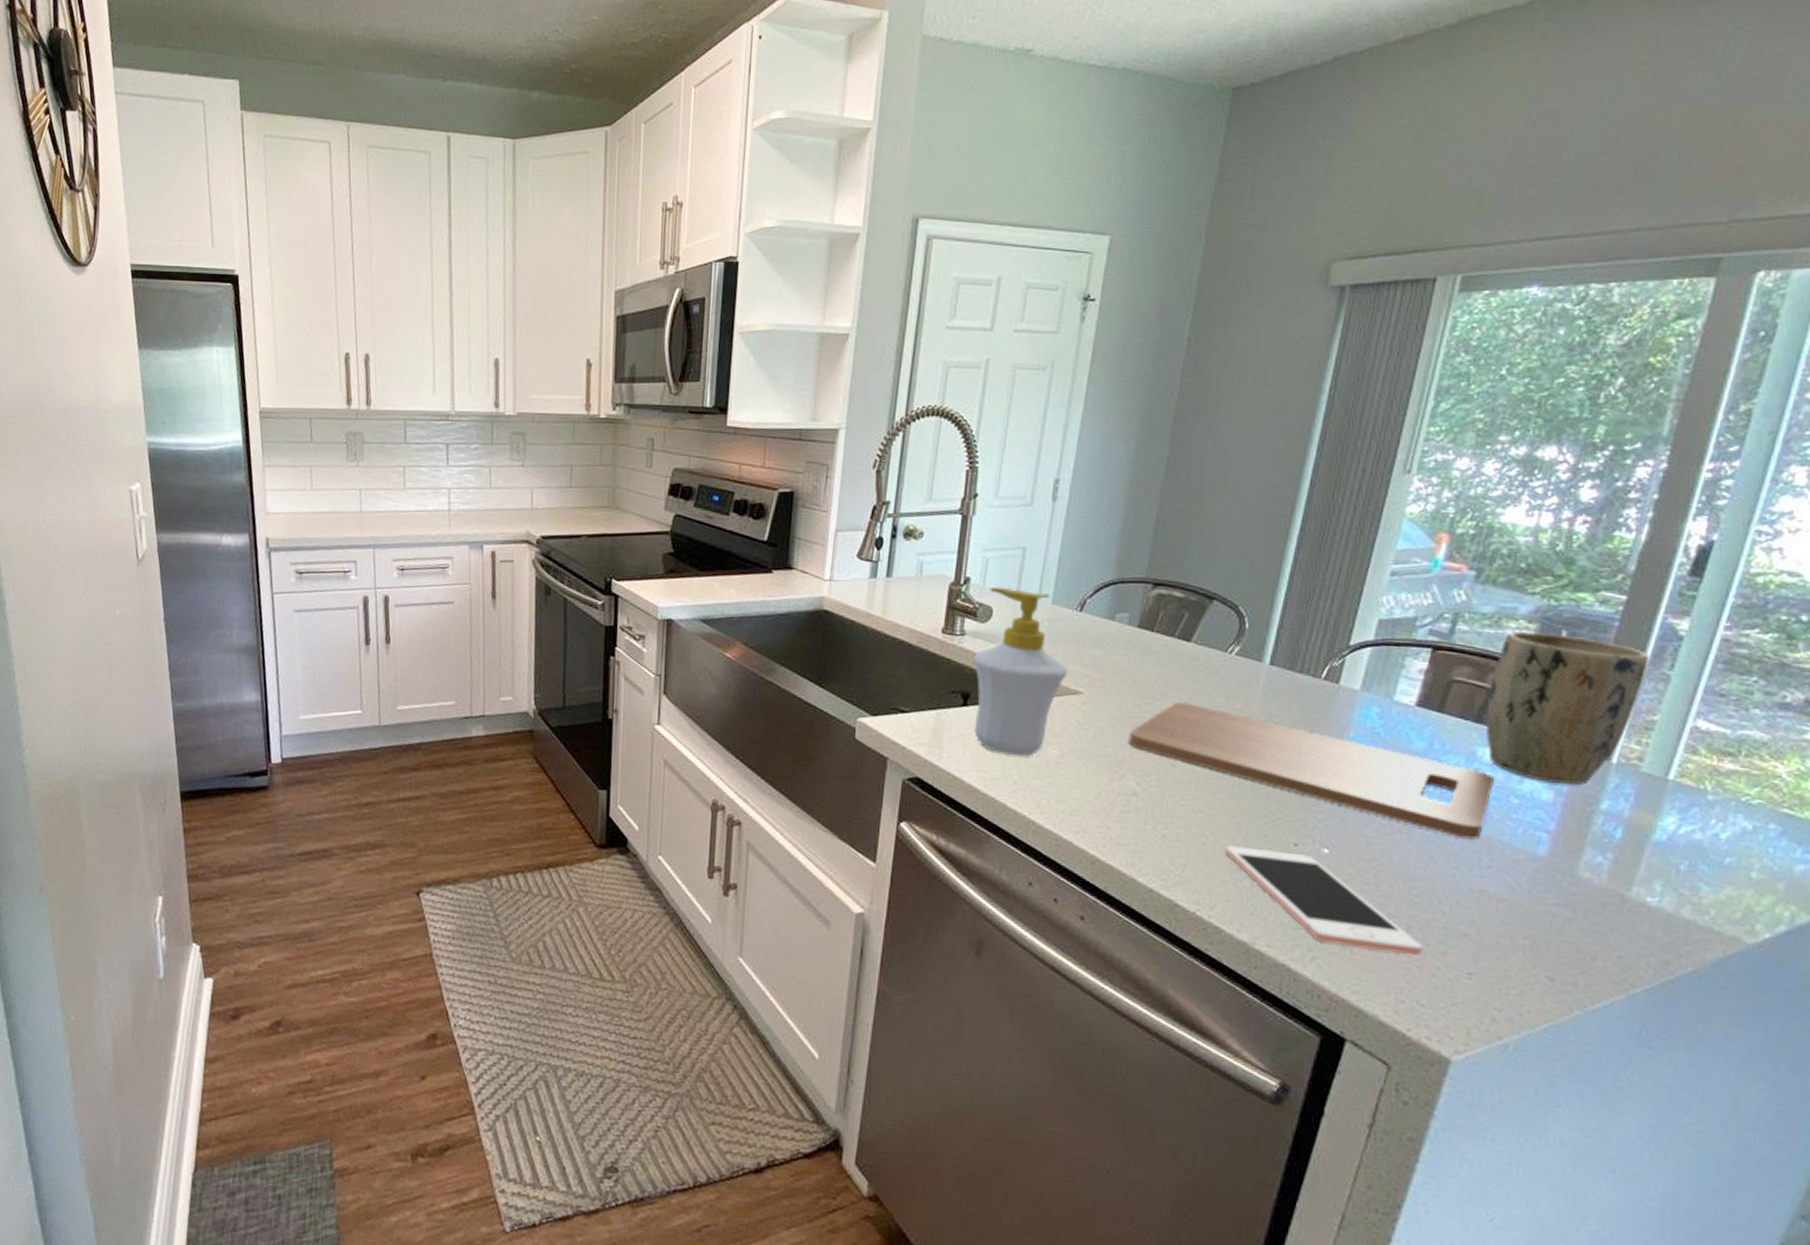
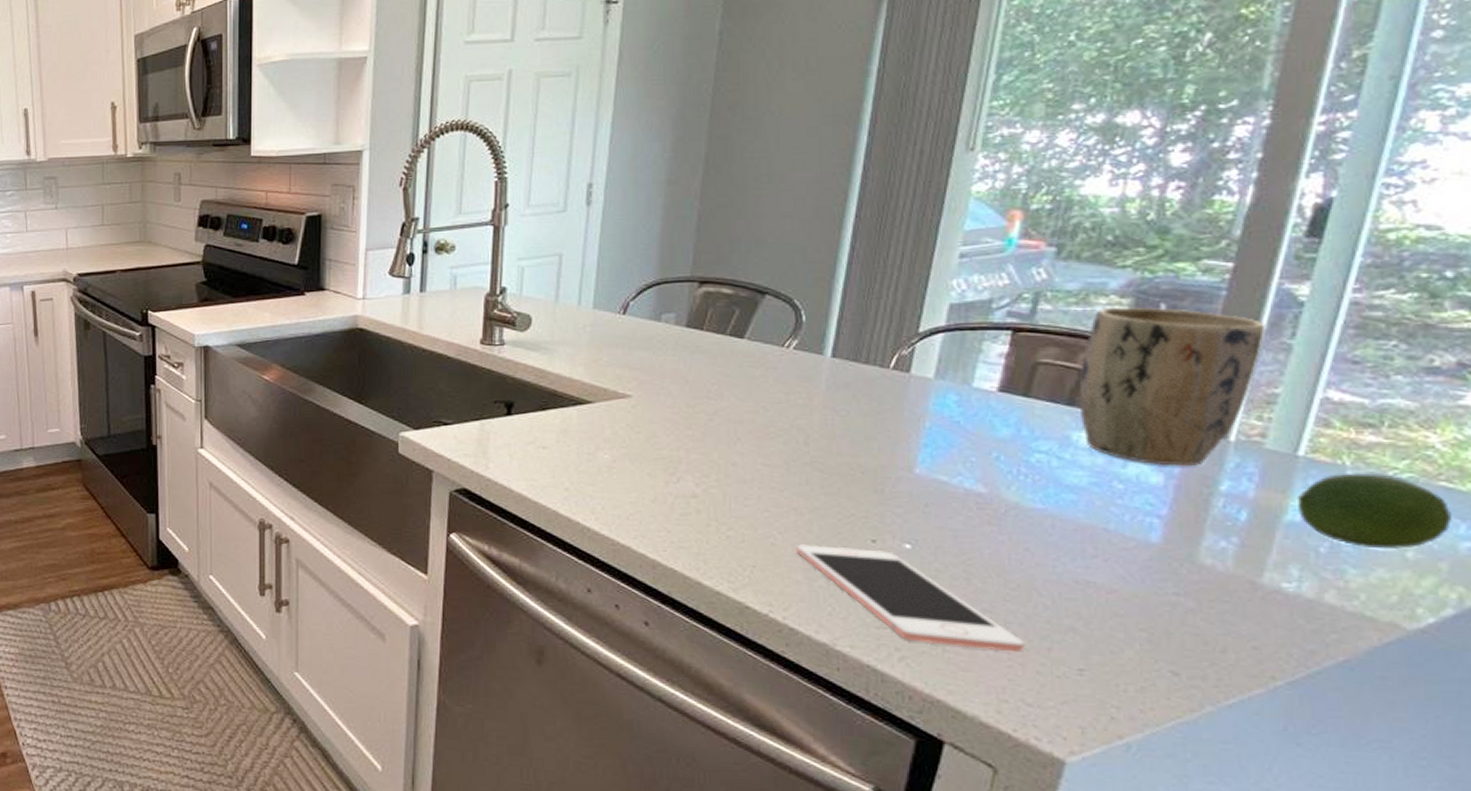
soap bottle: present [974,586,1068,757] -> none [515,295,614,463]
cutting board: present [1129,702,1494,841] -> none [684,400,1093,530]
fruit: none [1664,797,1790,869] -> present [1296,473,1451,549]

